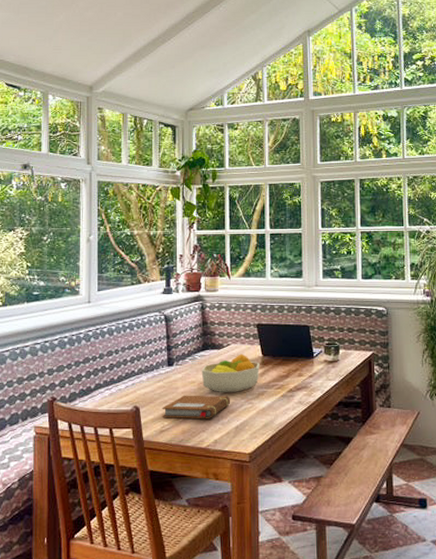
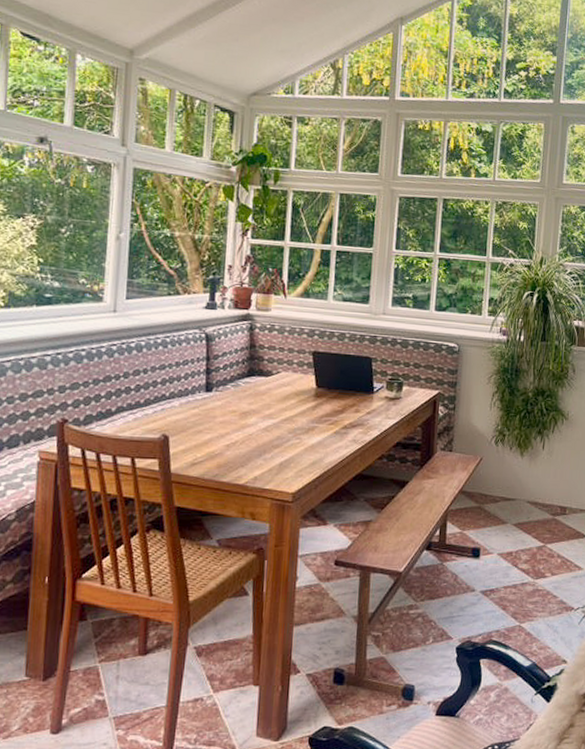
notebook: present [162,395,231,418] -> none [195,425,277,453]
fruit bowl: present [201,354,260,393] -> none [244,383,313,426]

